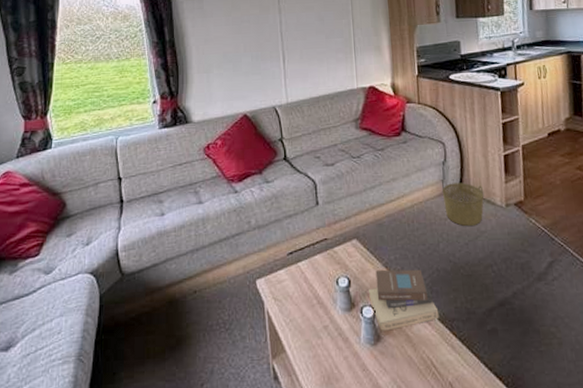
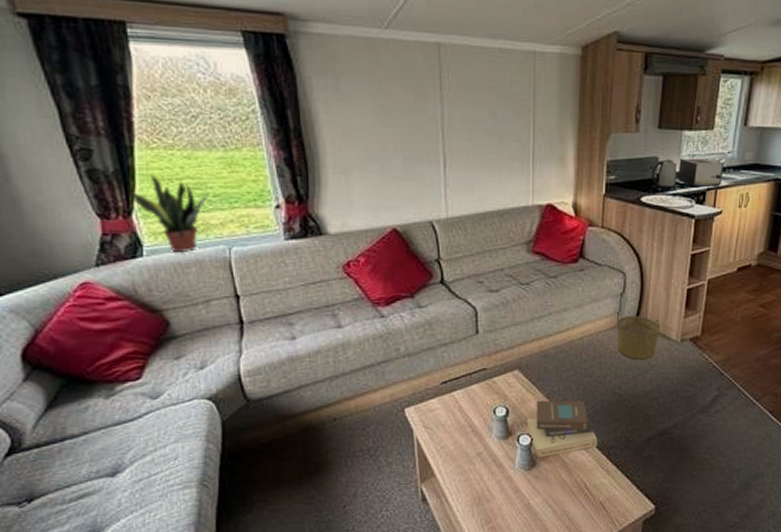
potted plant: none [48,82,105,144] -> present [131,173,210,253]
kettle: none [455,42,479,67] -> present [651,159,678,189]
toaster: none [478,39,519,64] -> present [678,158,724,188]

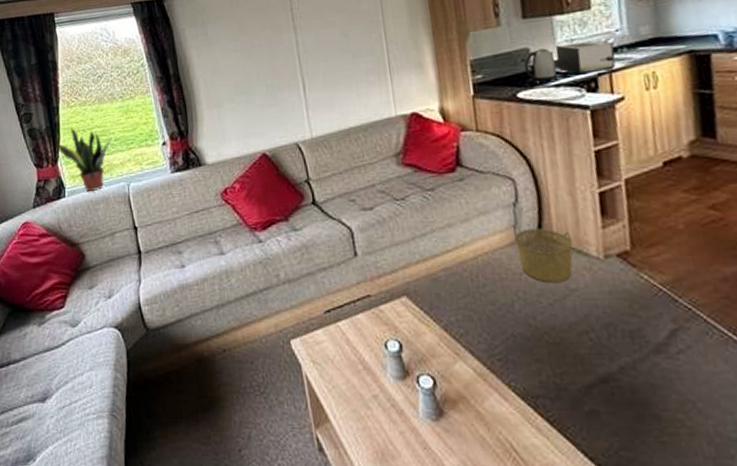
books: present [526,400,598,459] -> none [424,333,519,407]

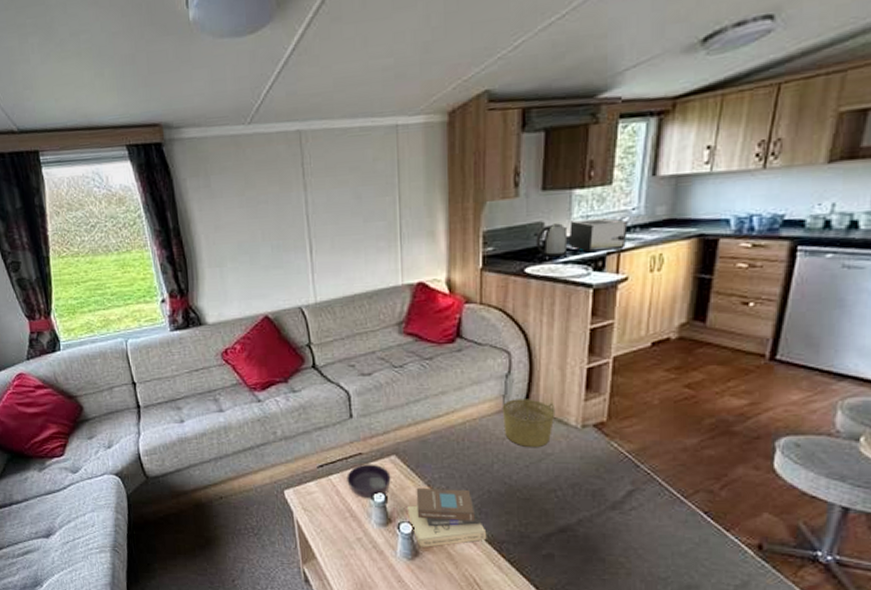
potted plant: present [57,127,113,192] -> none [49,278,109,347]
bowl: none [356,307,405,348] -> present [347,464,391,499]
books: none [424,333,519,407] -> present [406,487,487,549]

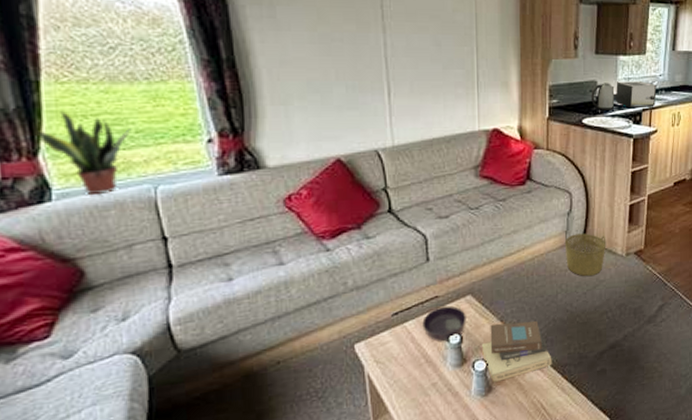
potted plant: none [49,278,109,347] -> present [37,110,132,195]

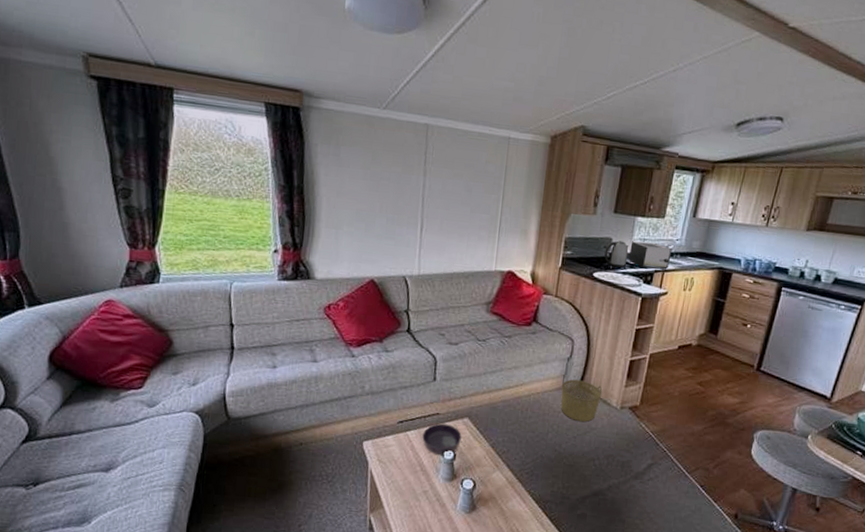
potted plant: present [37,110,132,195] -> none [157,214,221,284]
books: present [481,320,552,383] -> none [470,448,536,504]

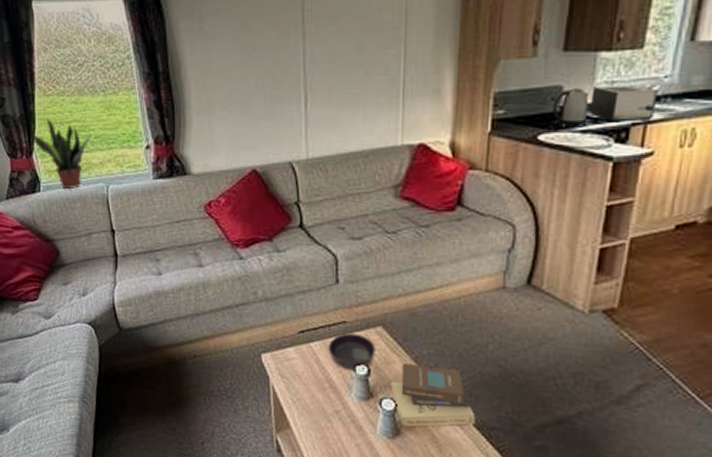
potted plant: none [157,214,221,284] -> present [32,118,92,190]
books: none [470,448,536,504] -> present [390,362,476,428]
basket: present [560,379,603,423] -> none [501,276,561,331]

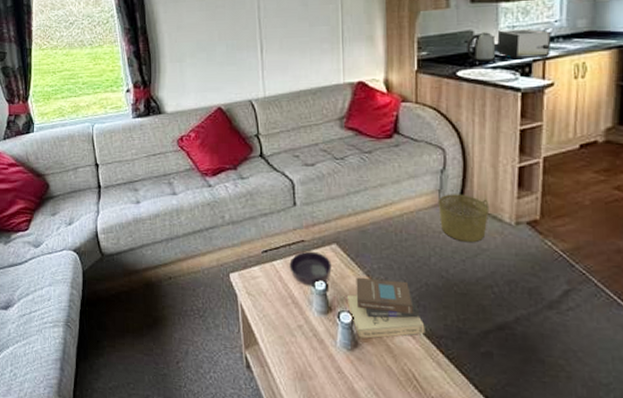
potted plant: present [32,118,92,190] -> none [28,68,80,130]
basket: none [501,276,561,331] -> present [437,194,490,243]

